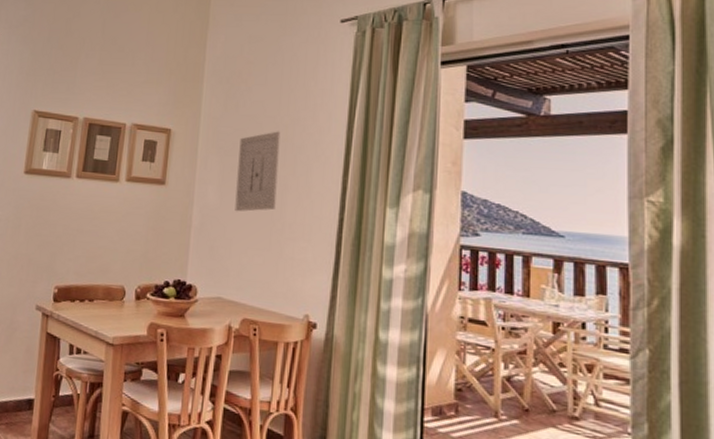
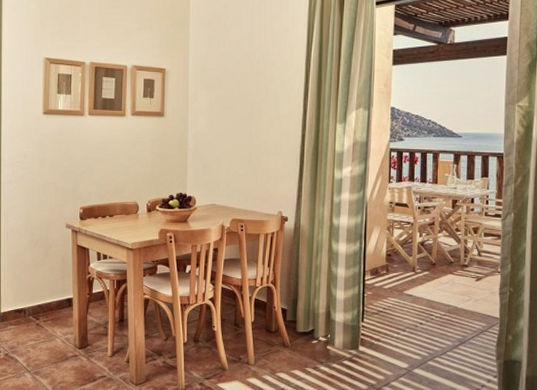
wall art: present [235,131,281,212] -> none [221,66,254,135]

